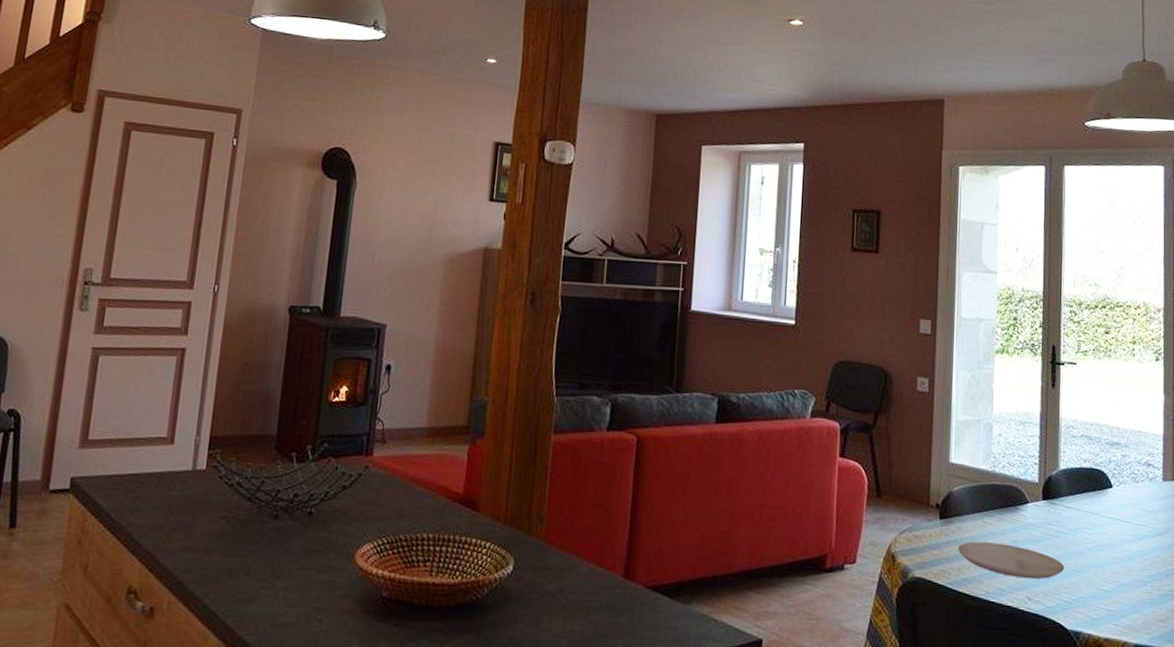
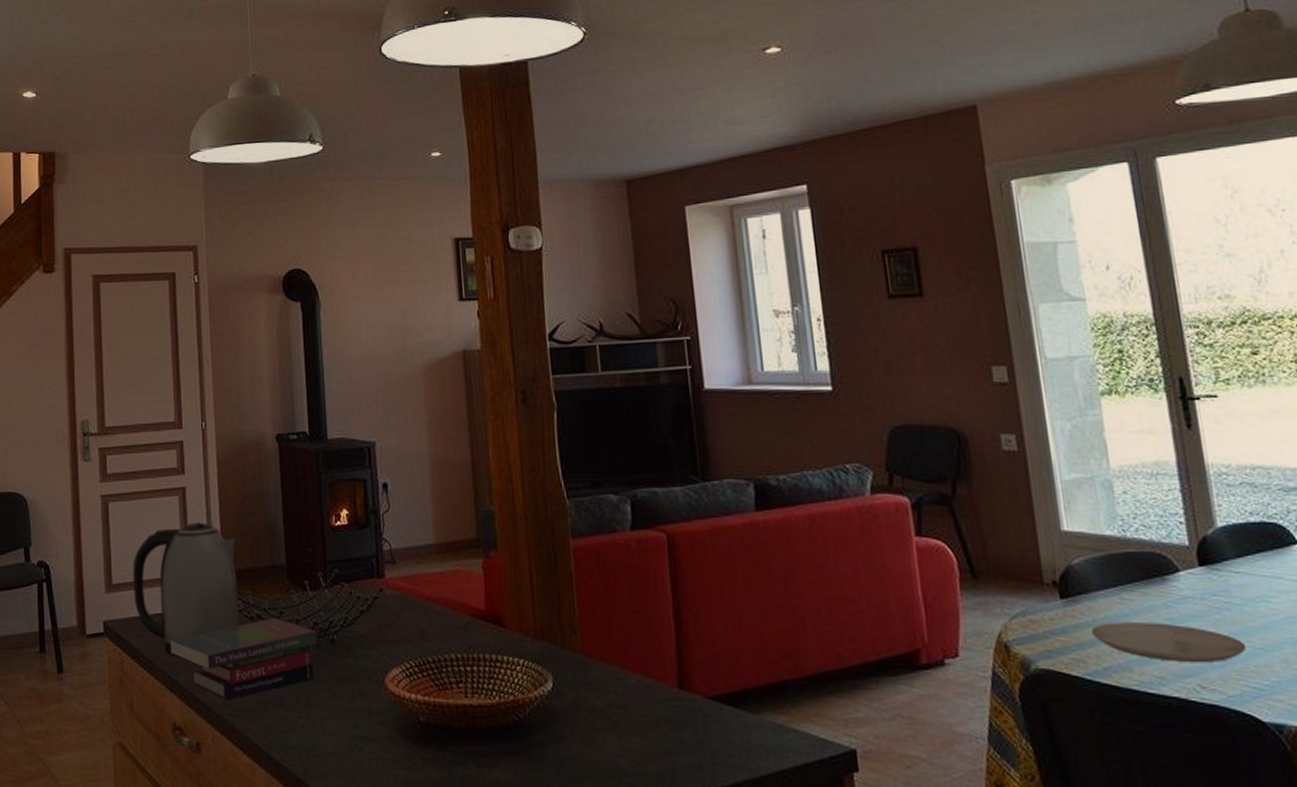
kettle: none [108,384,229,519] -> present [132,522,239,656]
books: none [139,487,296,566] -> present [170,618,317,700]

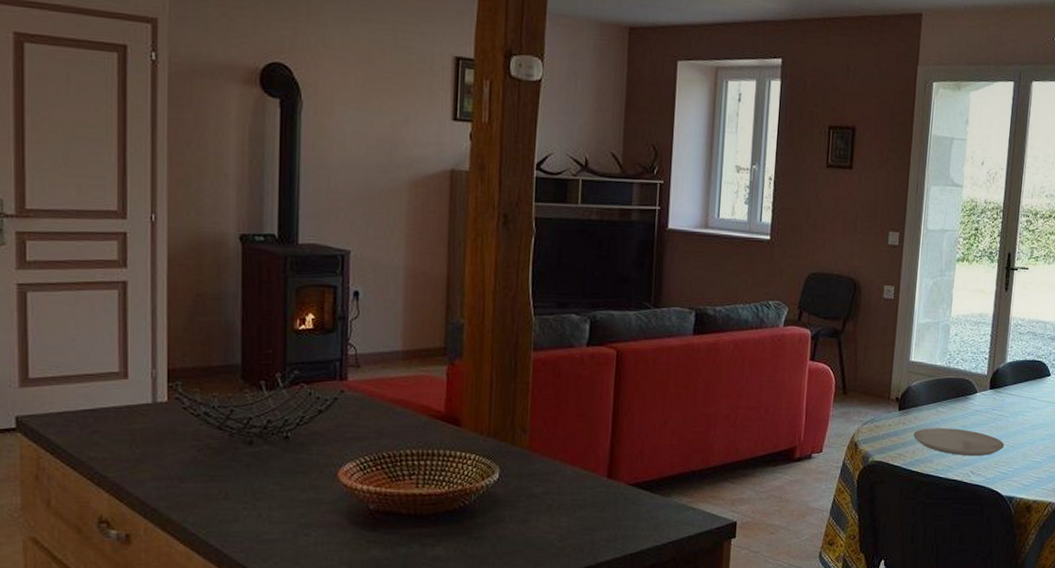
kettle: present [132,522,239,656] -> none [56,318,184,452]
books: present [170,618,317,700] -> none [99,416,270,494]

